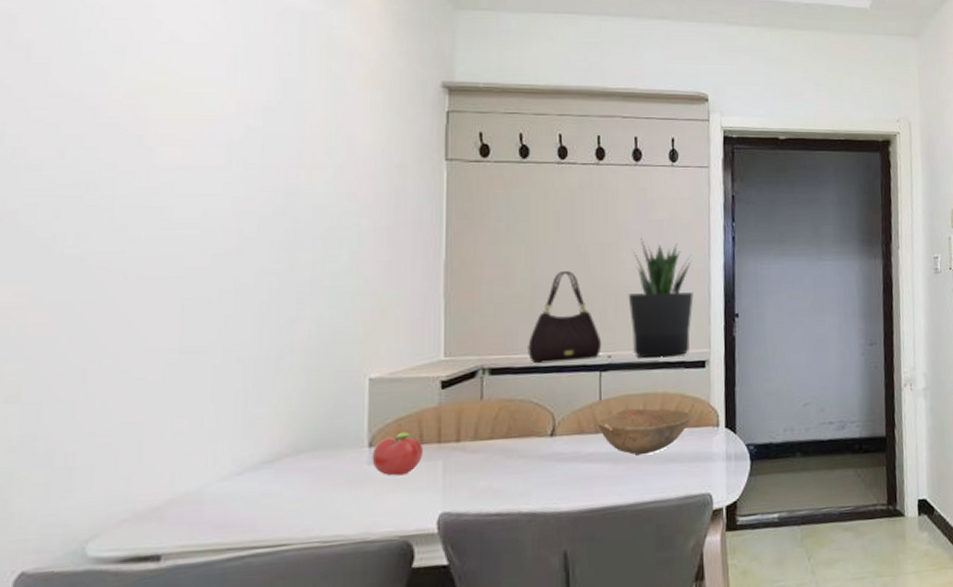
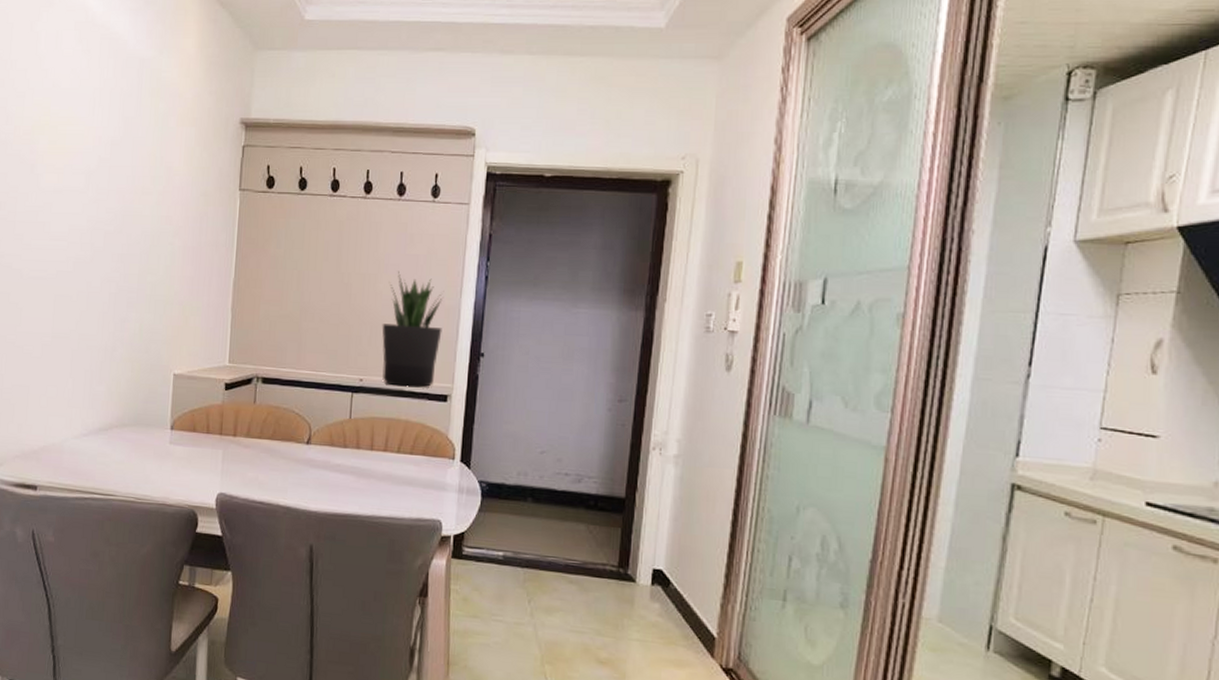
fruit: present [372,432,423,476] -> none [172,421,209,457]
handbag: present [528,271,602,364] -> none [293,297,356,381]
bowl: present [597,408,692,456] -> none [346,429,430,474]

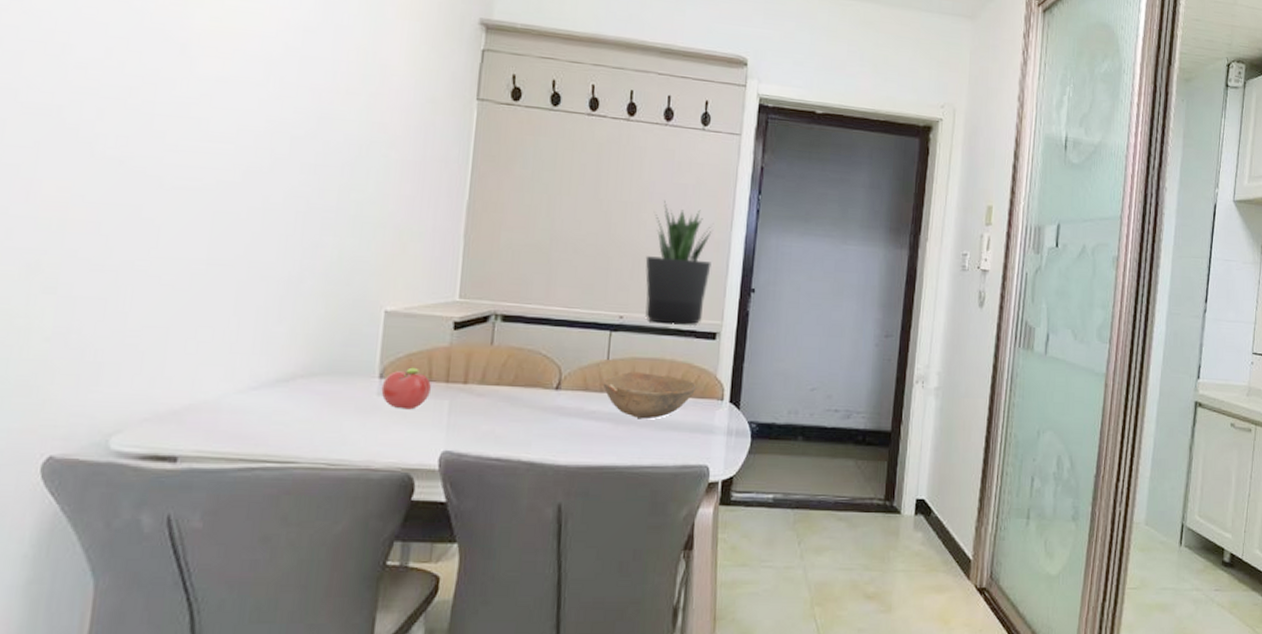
fruit: none [172,421,209,457] -> present [381,367,431,410]
bowl: none [346,429,430,474] -> present [602,371,697,420]

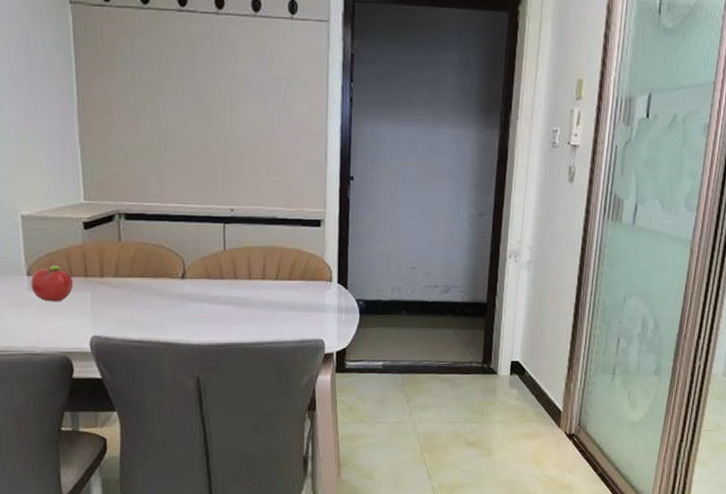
bowl: present [602,371,697,420] -> none [222,259,307,302]
planter: present [645,200,714,325] -> none [248,94,311,214]

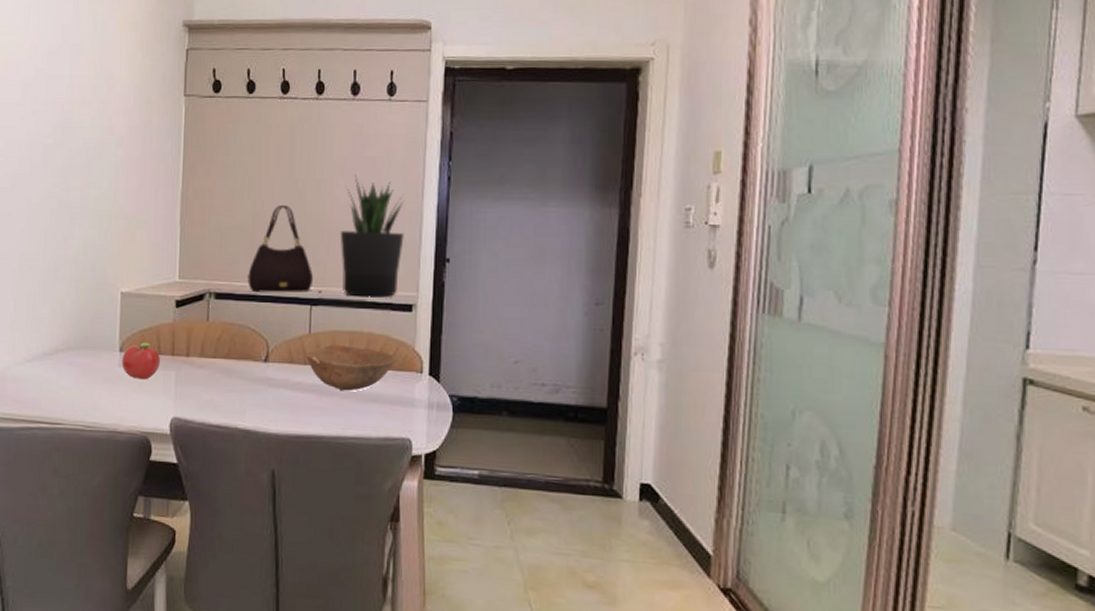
handbag: none [158,124,225,213] -> present [247,205,314,293]
bowl: none [222,259,307,302] -> present [306,344,396,391]
planter: none [248,94,311,214] -> present [340,174,405,298]

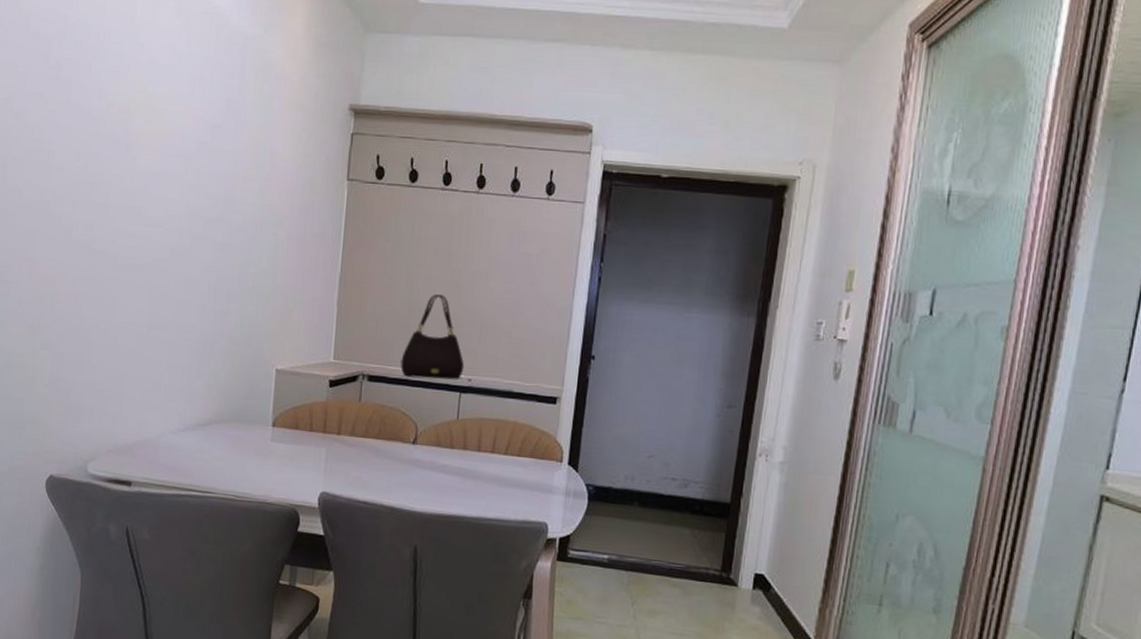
fruit: present [121,342,160,380] -> none [274,418,312,455]
bowl: present [306,344,396,391] -> none [453,430,538,476]
planter: present [340,174,405,298] -> none [491,269,557,389]

